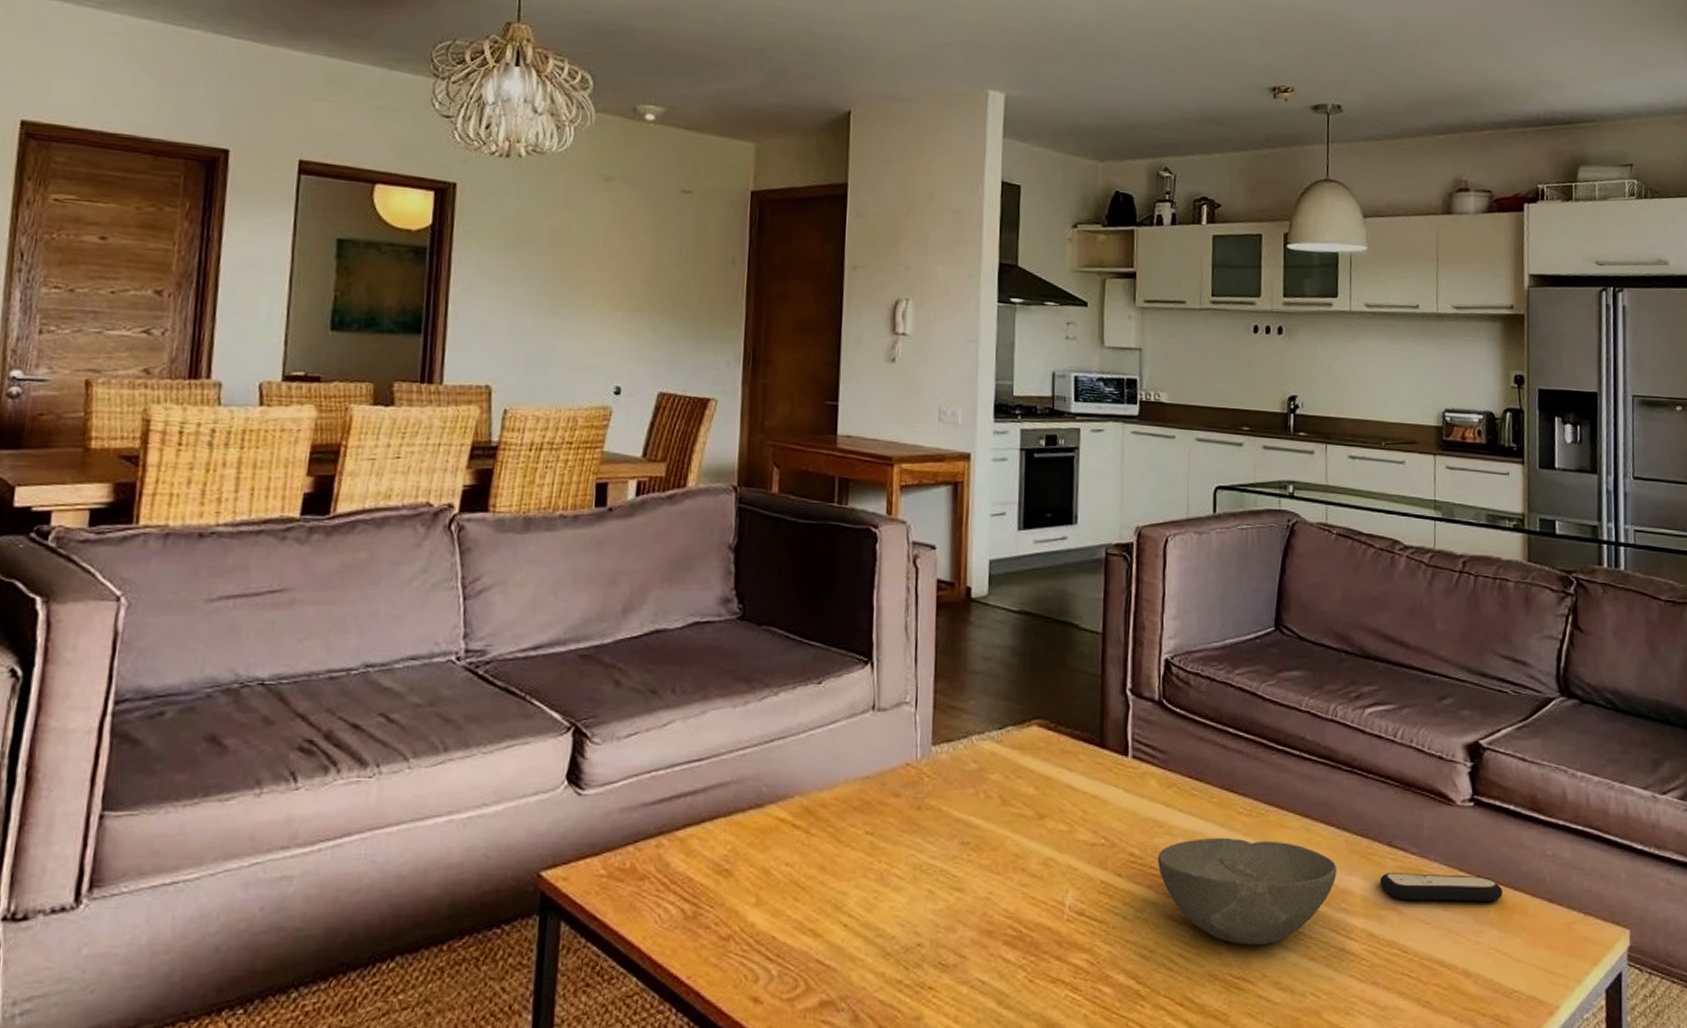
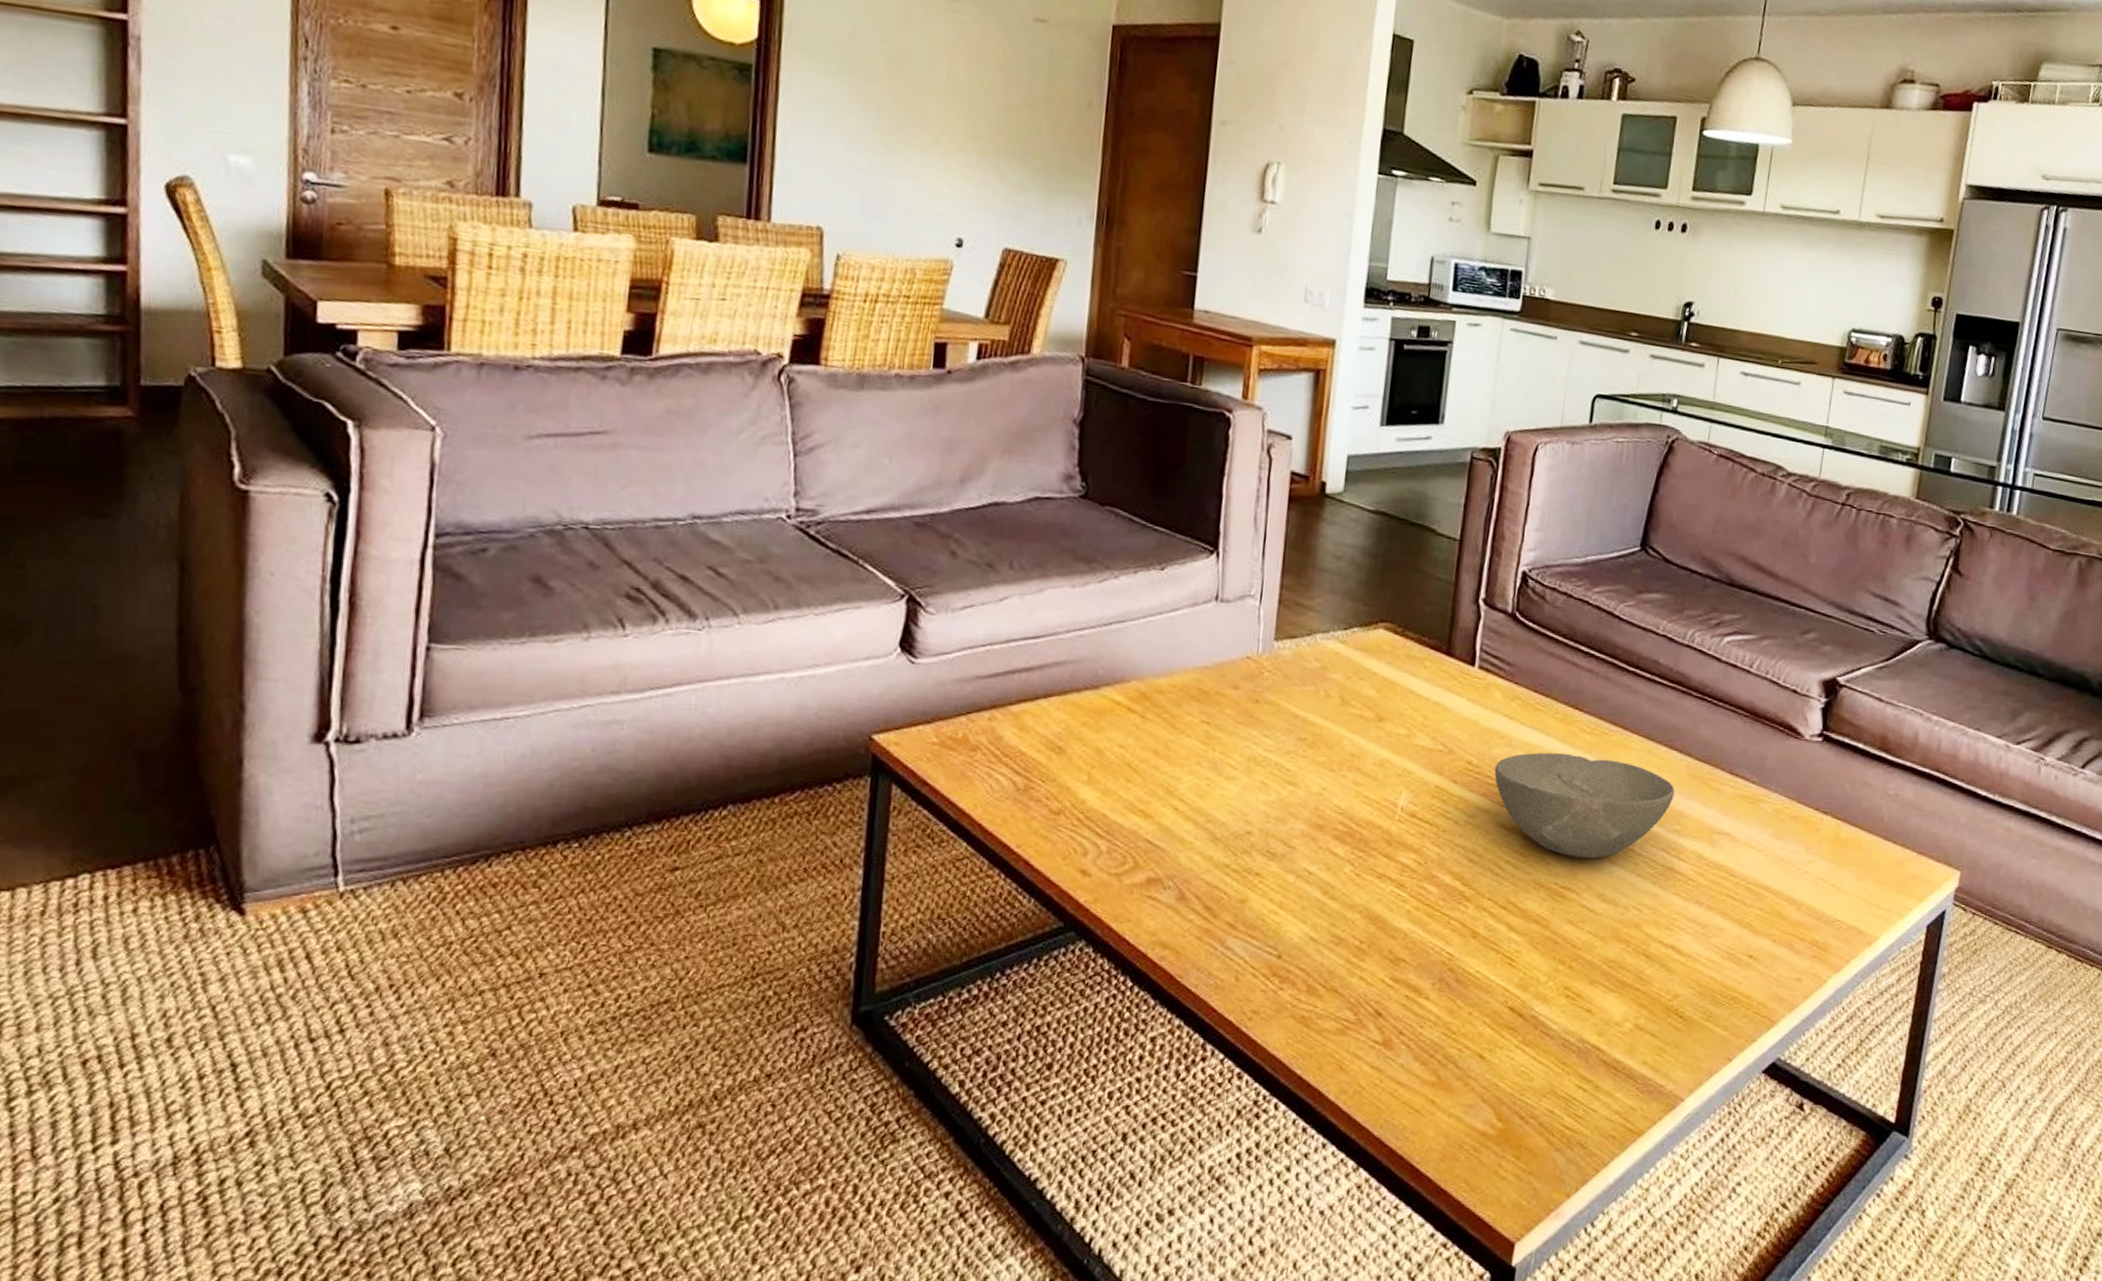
remote control: present [1380,873,1503,901] -> none [1716,799,1840,835]

